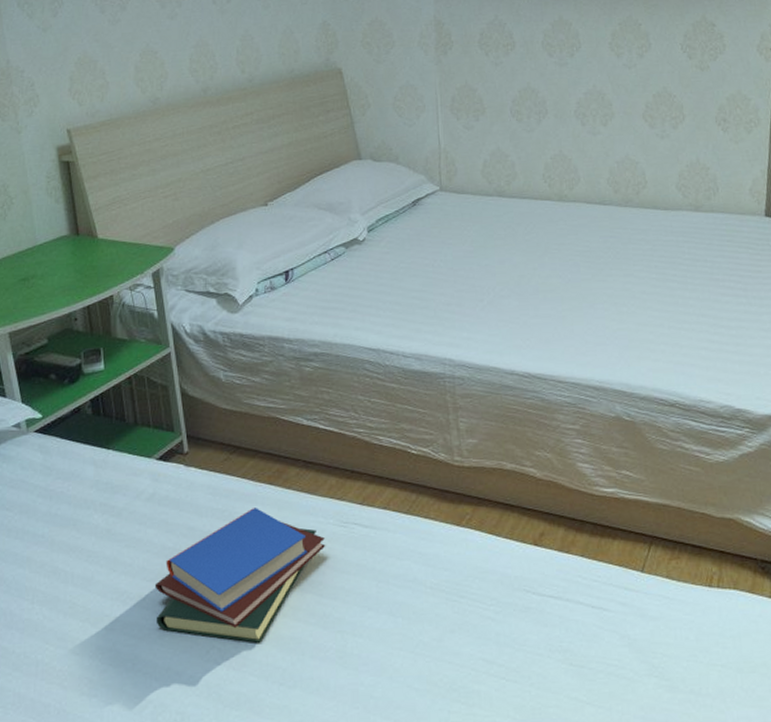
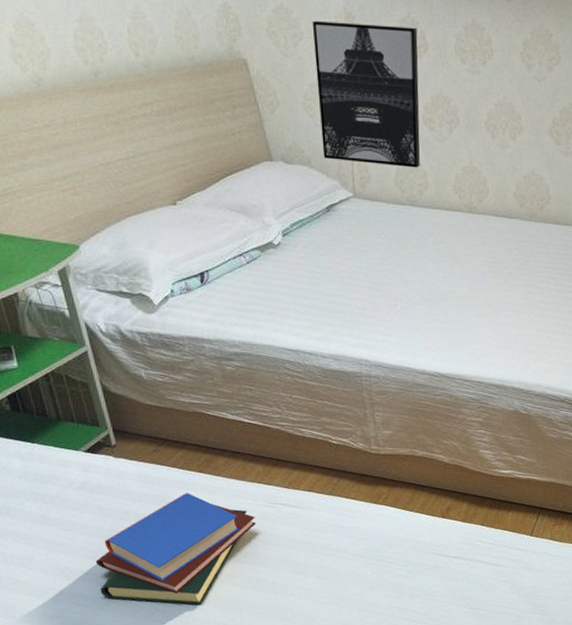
wall art: none [403,28,508,159] -> present [312,20,420,168]

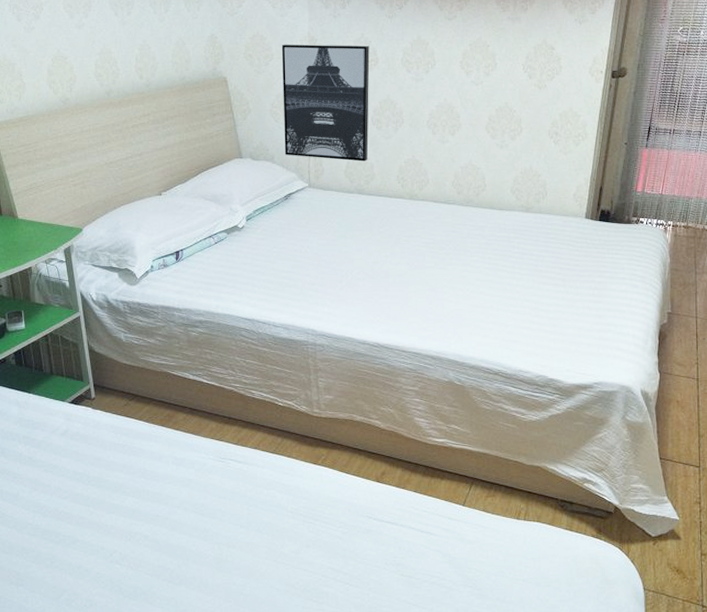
book: present [95,493,257,605] -> none [68,444,207,550]

